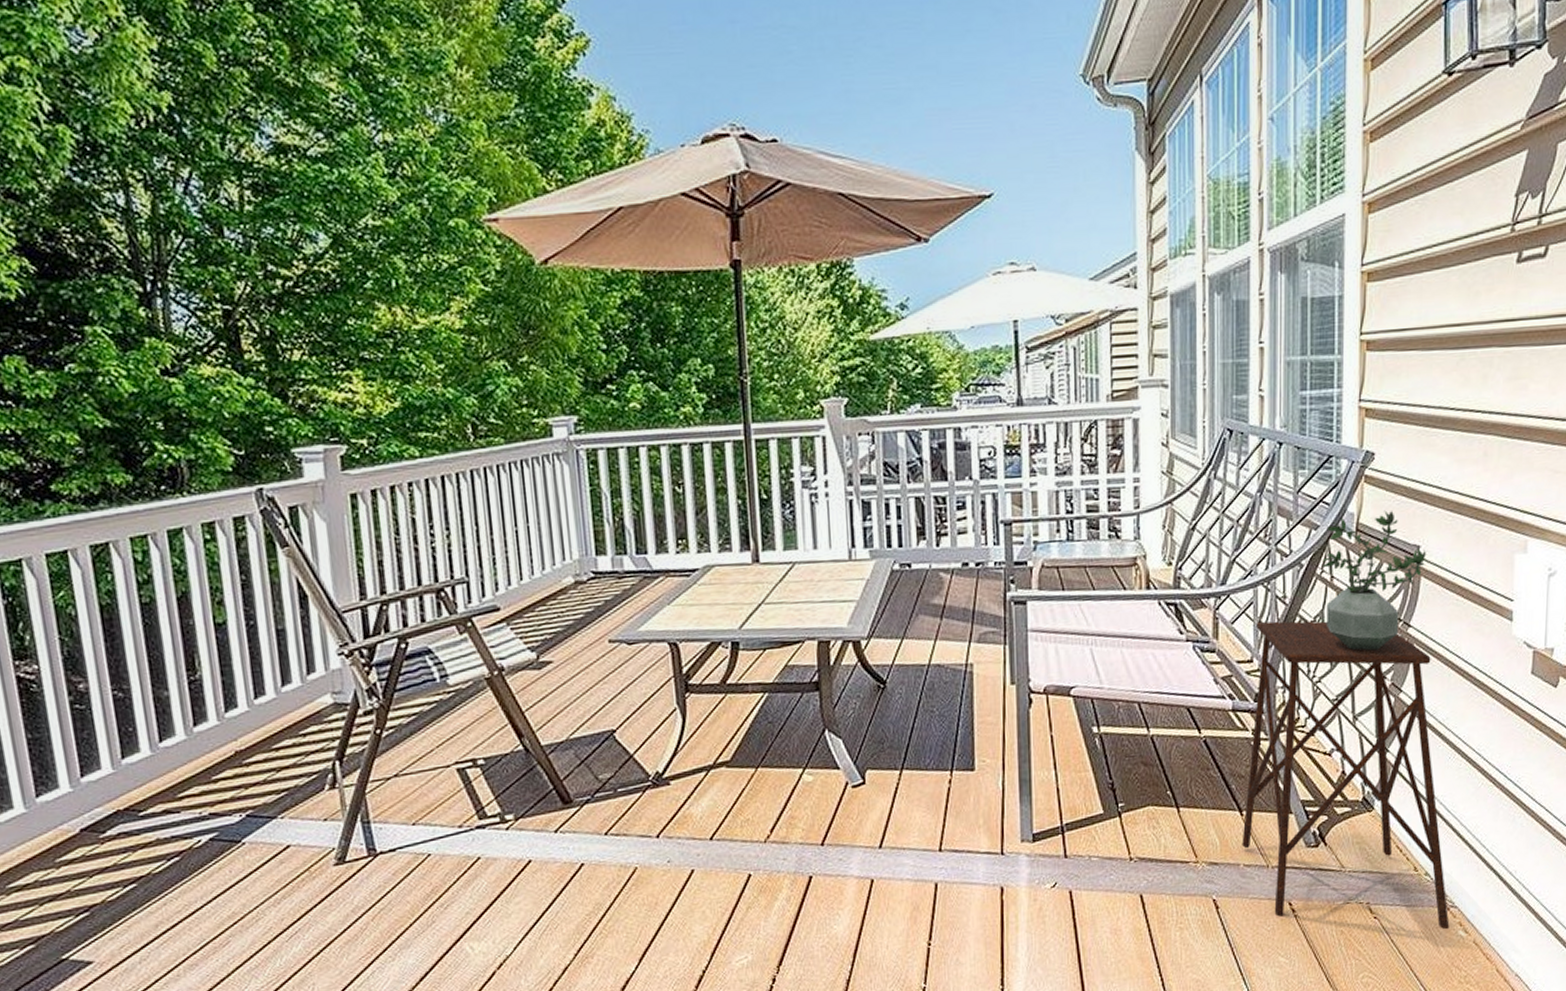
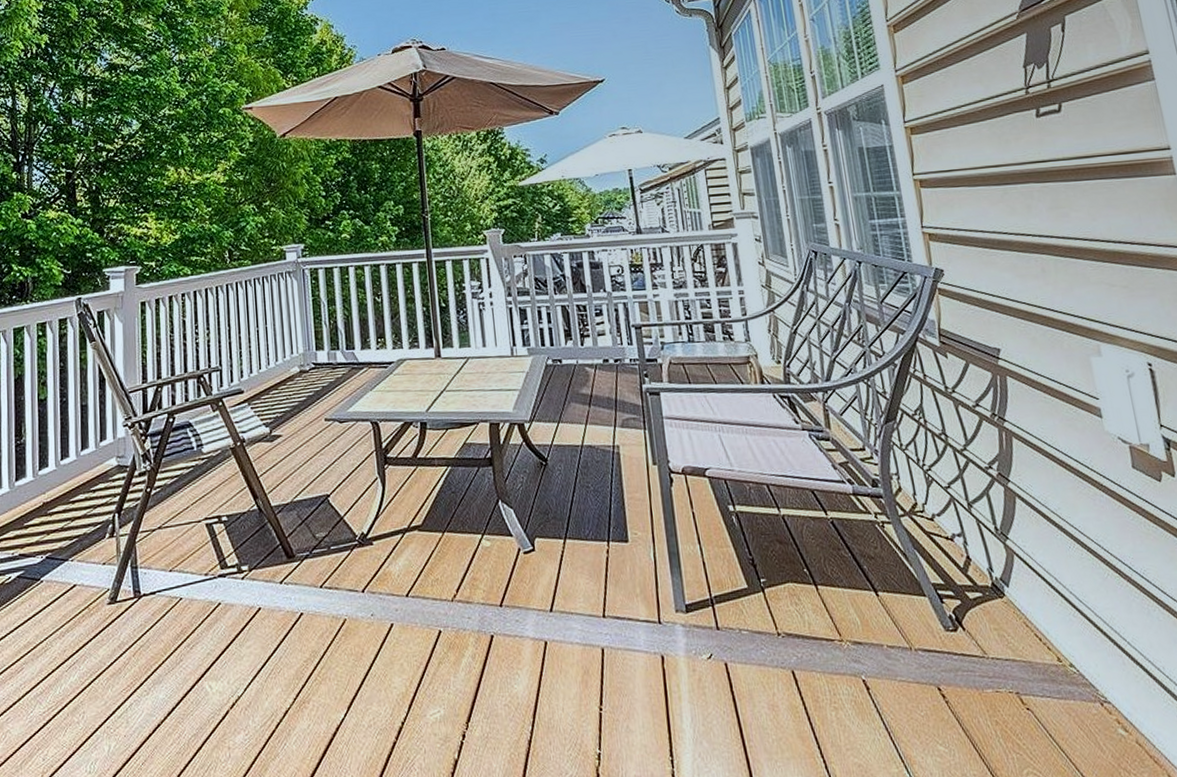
side table: present [1242,621,1450,930] -> none [863,413,1107,727]
potted plant: present [1322,510,1427,651] -> none [912,318,1008,443]

